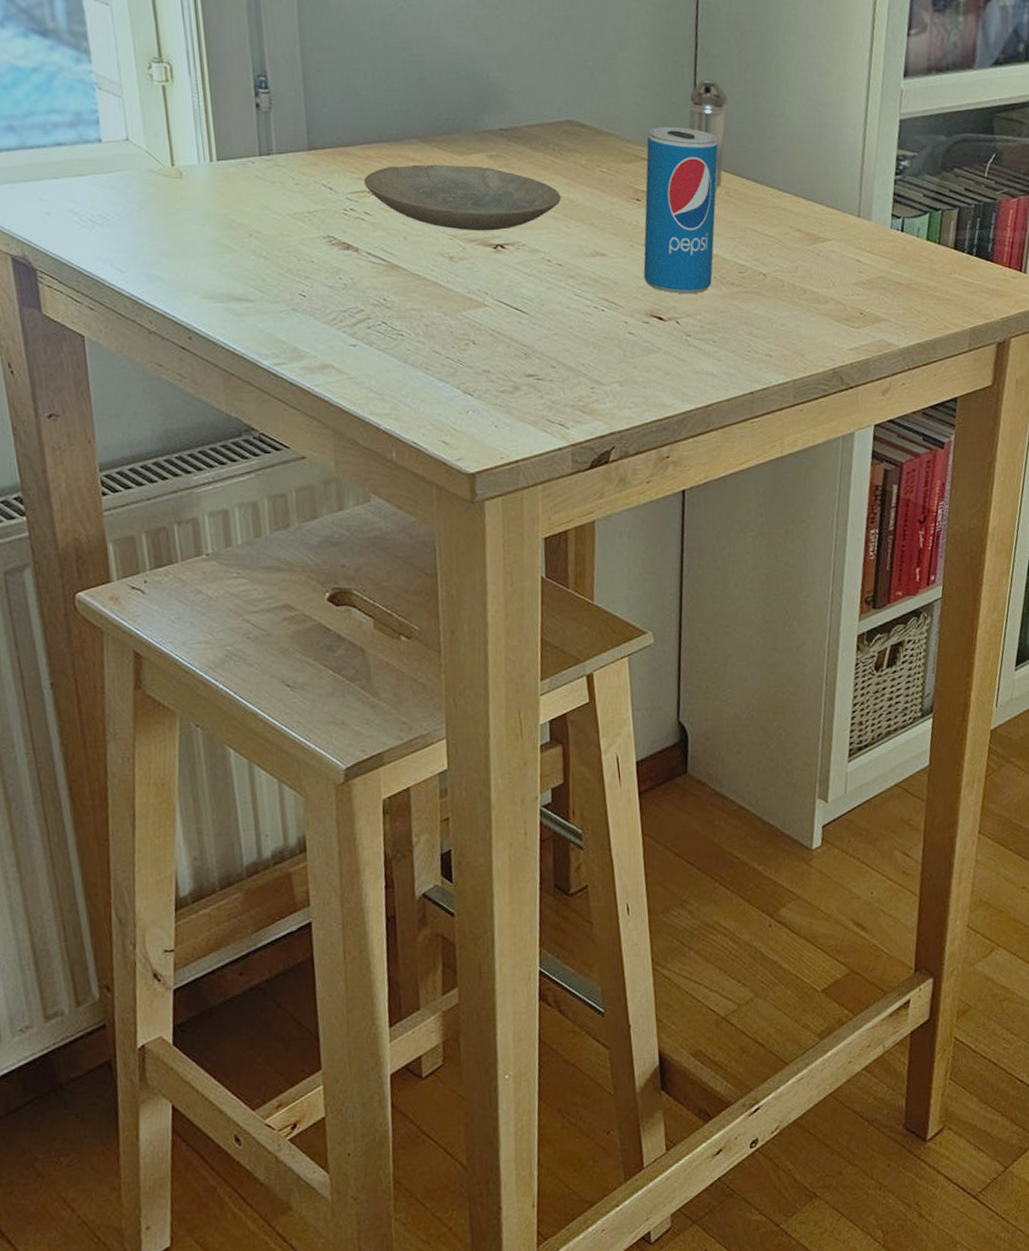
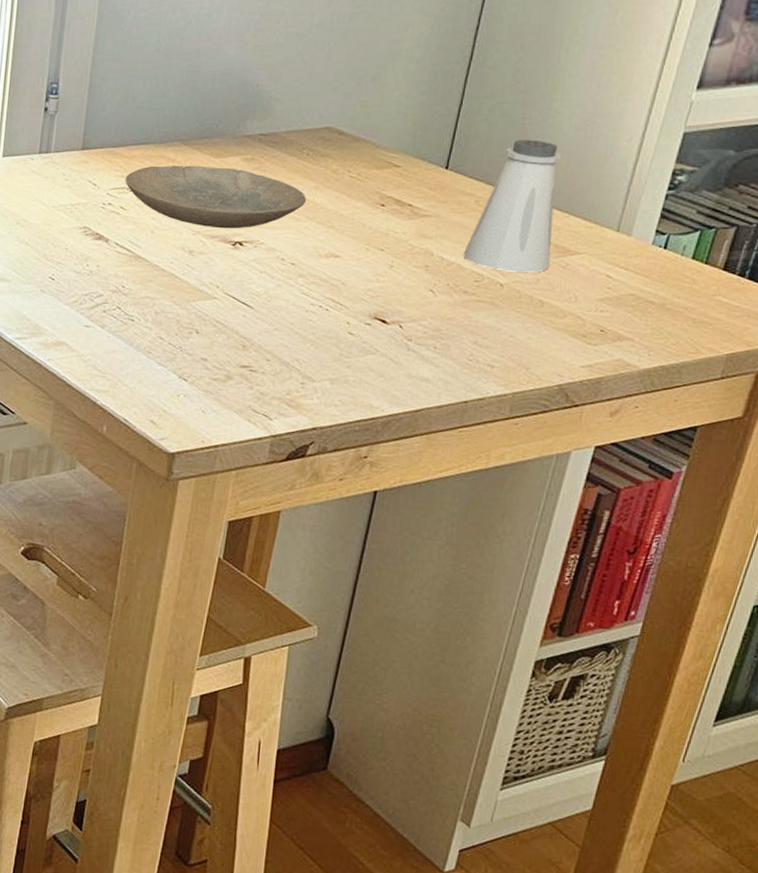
beverage can: present [643,127,718,294] -> none [374,136,477,300]
shaker: present [689,79,727,189] -> none [448,89,495,198]
saltshaker: none [724,129,805,261] -> present [463,139,562,273]

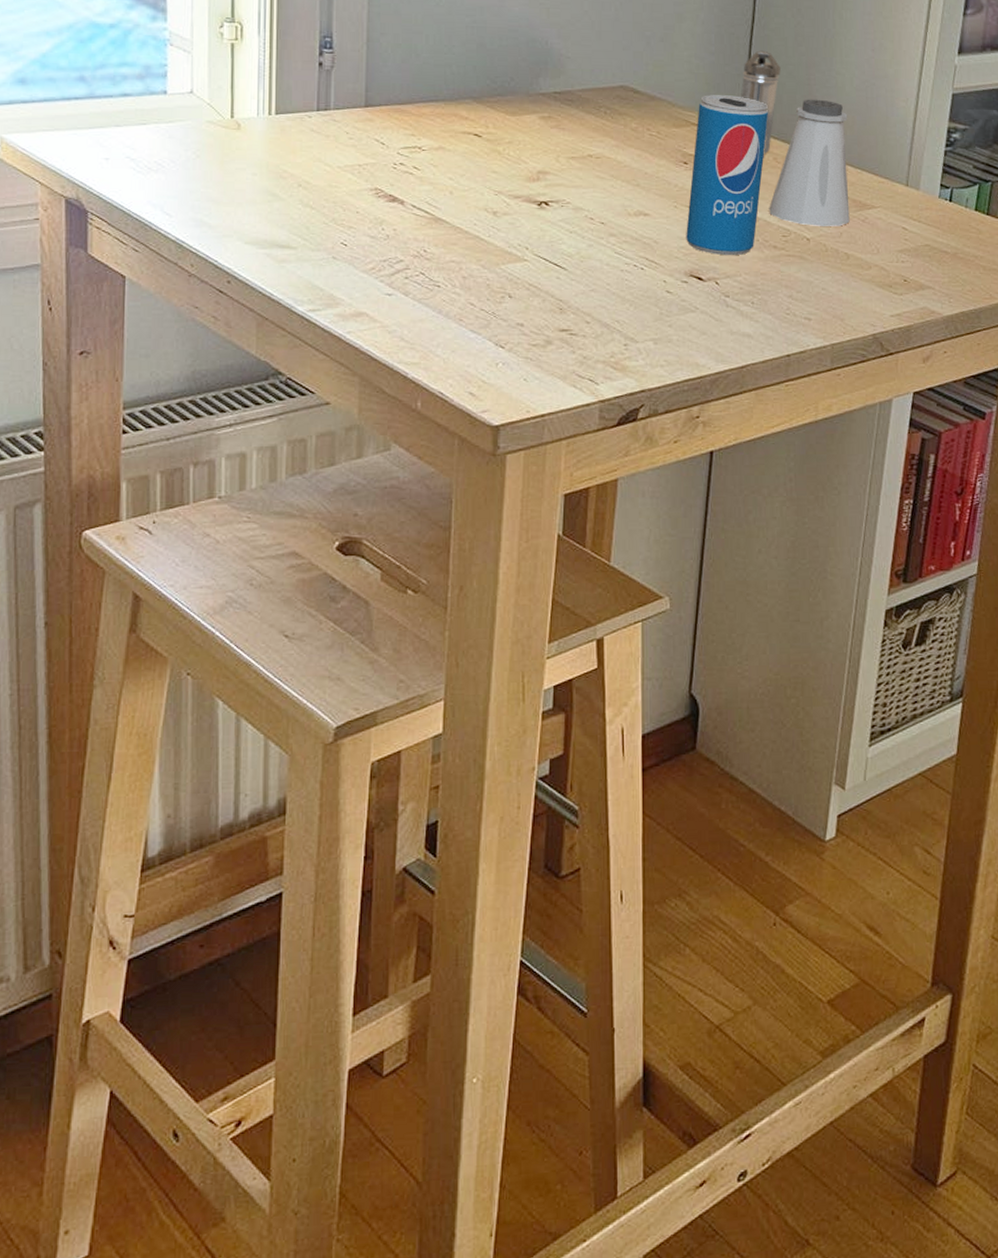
plate: present [125,165,307,229] -> none [416,123,610,189]
beverage can: none [374,136,477,300] -> present [686,95,769,256]
shaker: none [448,89,495,198] -> present [741,50,781,155]

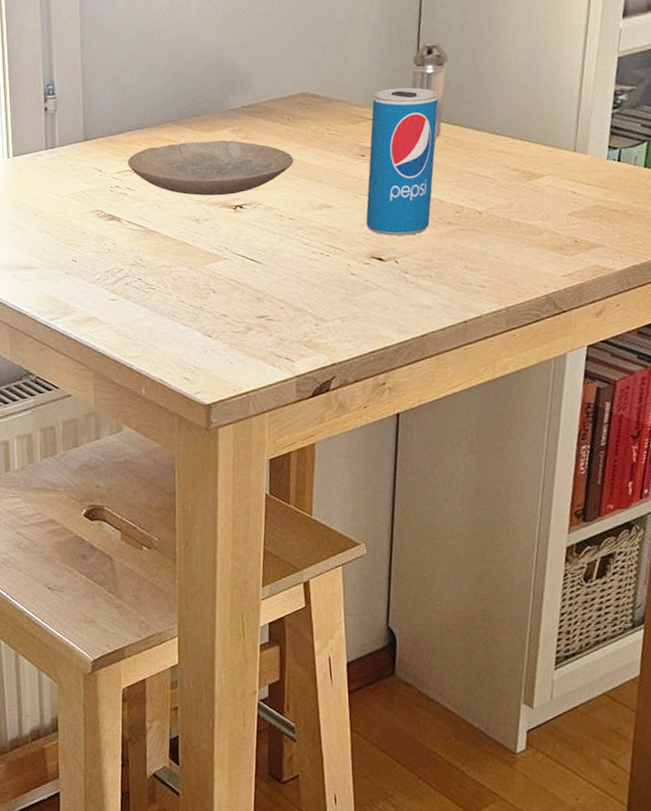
plate: none [416,123,610,189] -> present [127,140,294,196]
saltshaker: present [769,99,850,227] -> none [442,80,520,200]

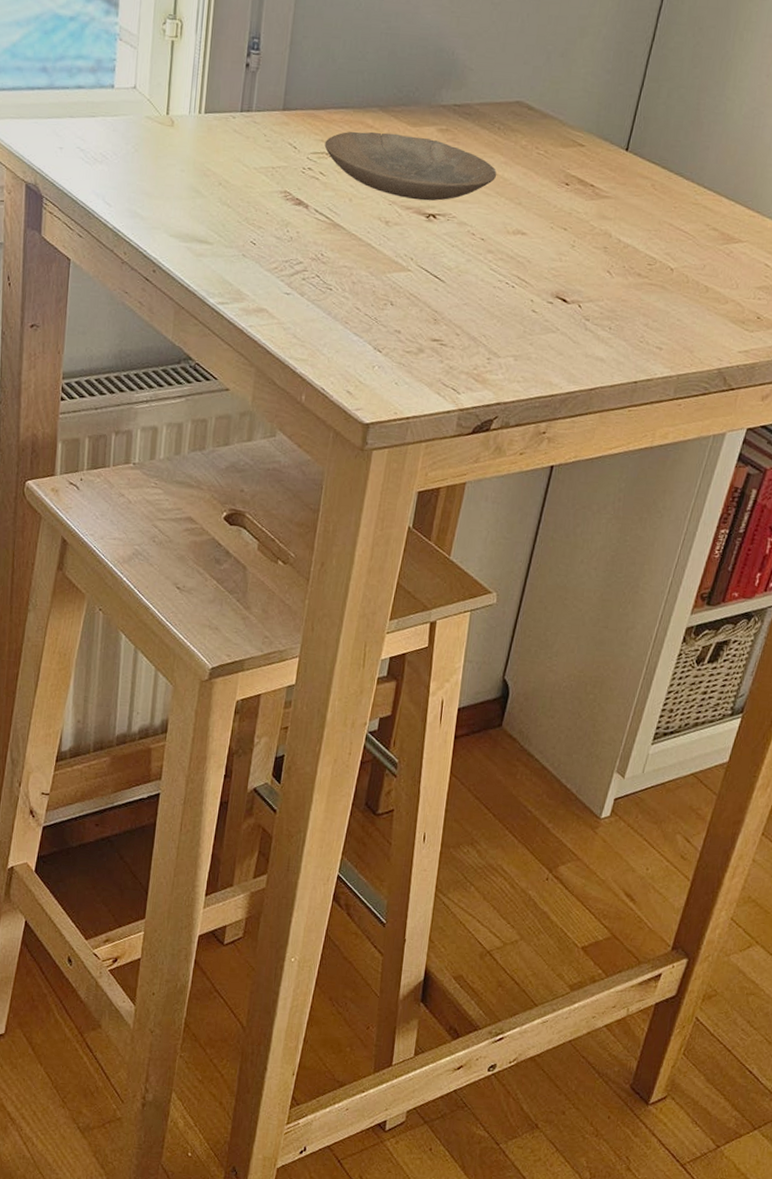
beverage can: present [366,87,439,236] -> none [557,115,655,281]
shaker: present [411,42,448,139] -> none [629,71,673,181]

